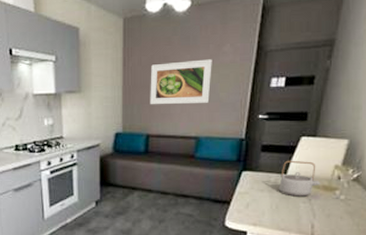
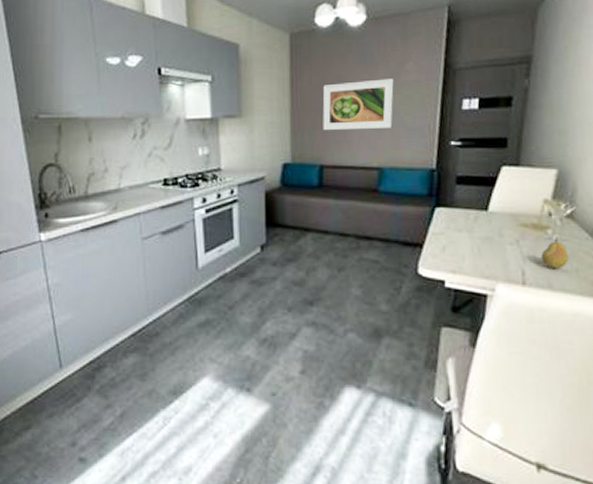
teapot: present [279,160,321,197] -> none [480,194,530,237]
fruit: none [329,197,352,224] -> present [541,237,569,269]

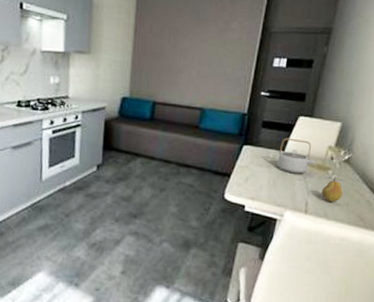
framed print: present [322,78,394,131] -> none [158,33,220,76]
teapot: none [480,194,530,237] -> present [277,138,316,174]

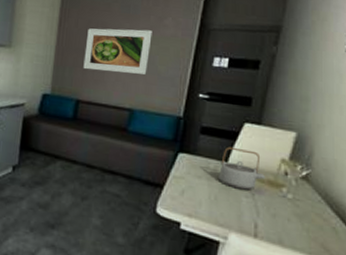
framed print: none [158,33,220,76] -> present [83,28,152,75]
fruit: present [321,176,343,203] -> none [274,195,301,227]

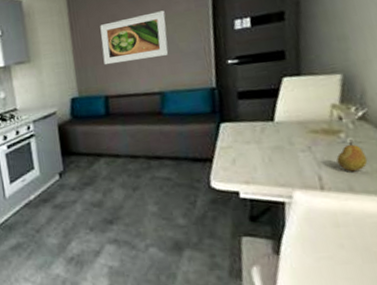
teapot: present [219,146,266,191] -> none [266,103,319,146]
fruit: none [274,195,301,227] -> present [336,139,368,172]

